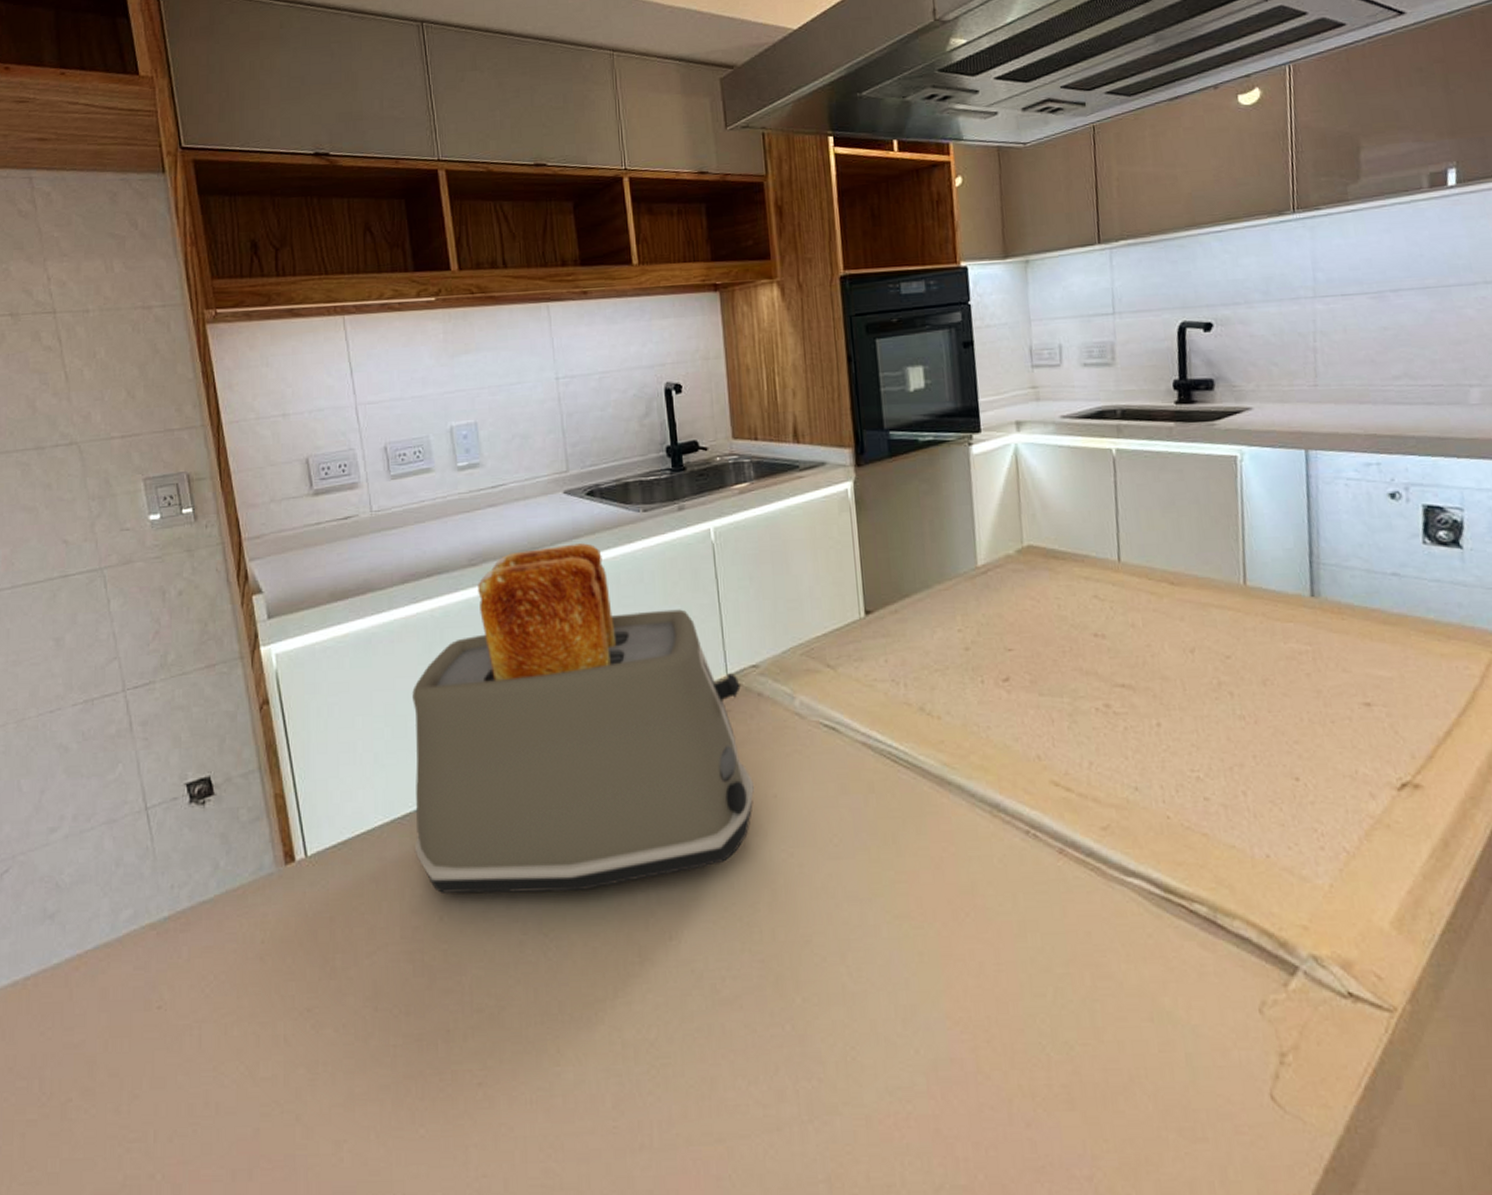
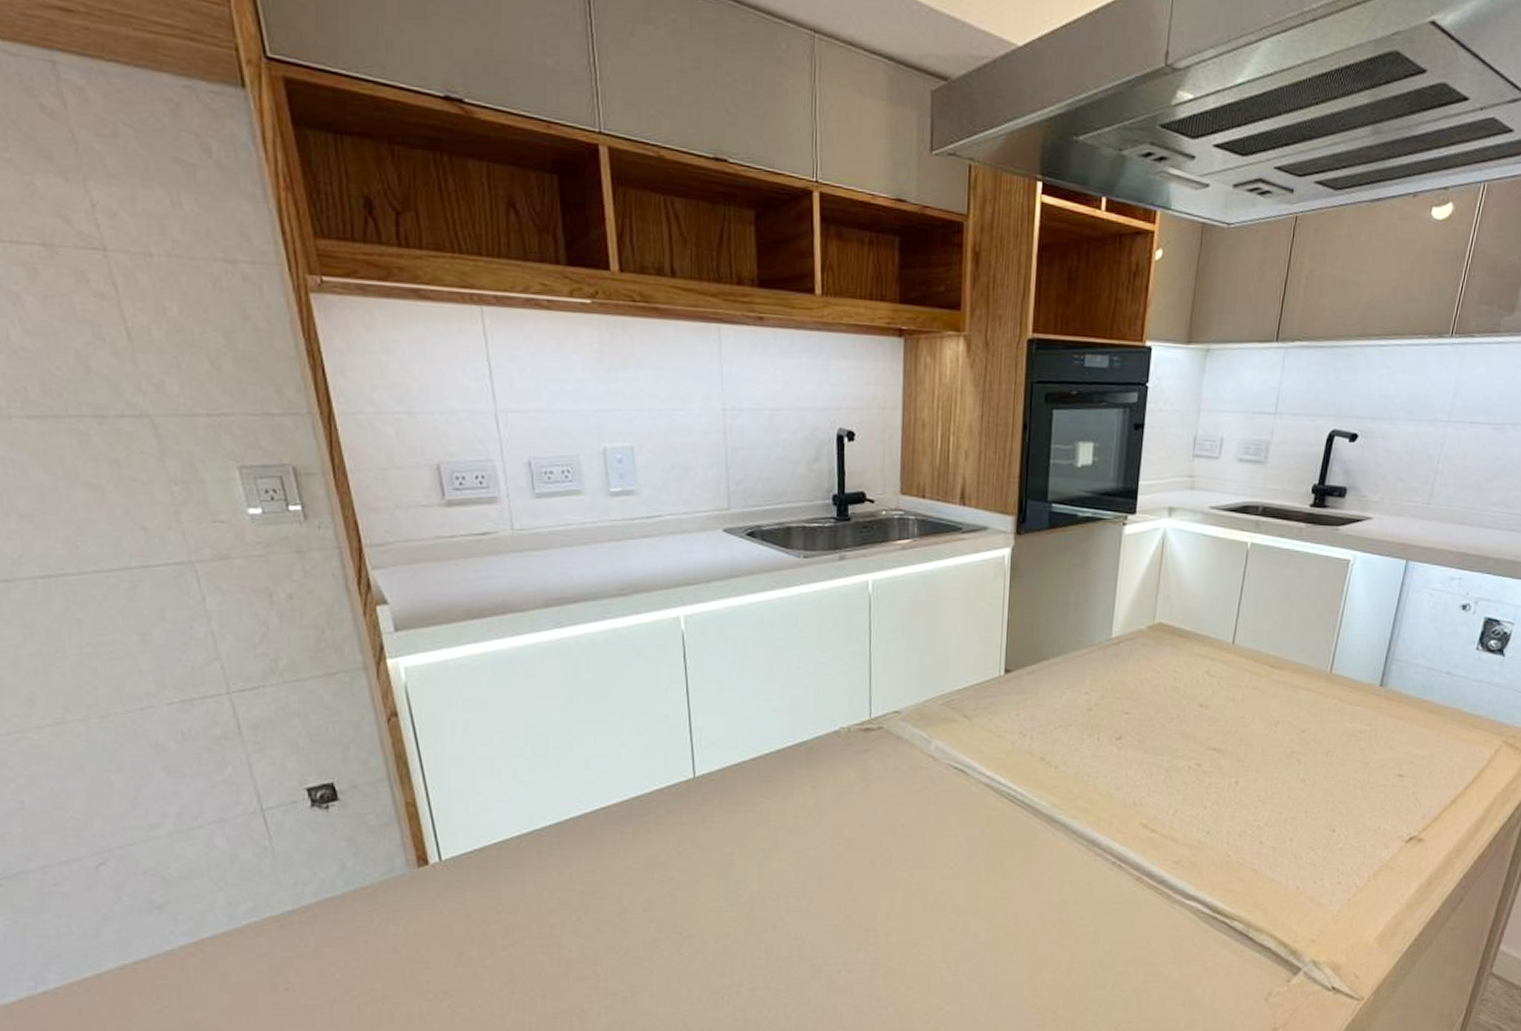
toaster: present [412,543,754,894] -> none [553,583,884,899]

